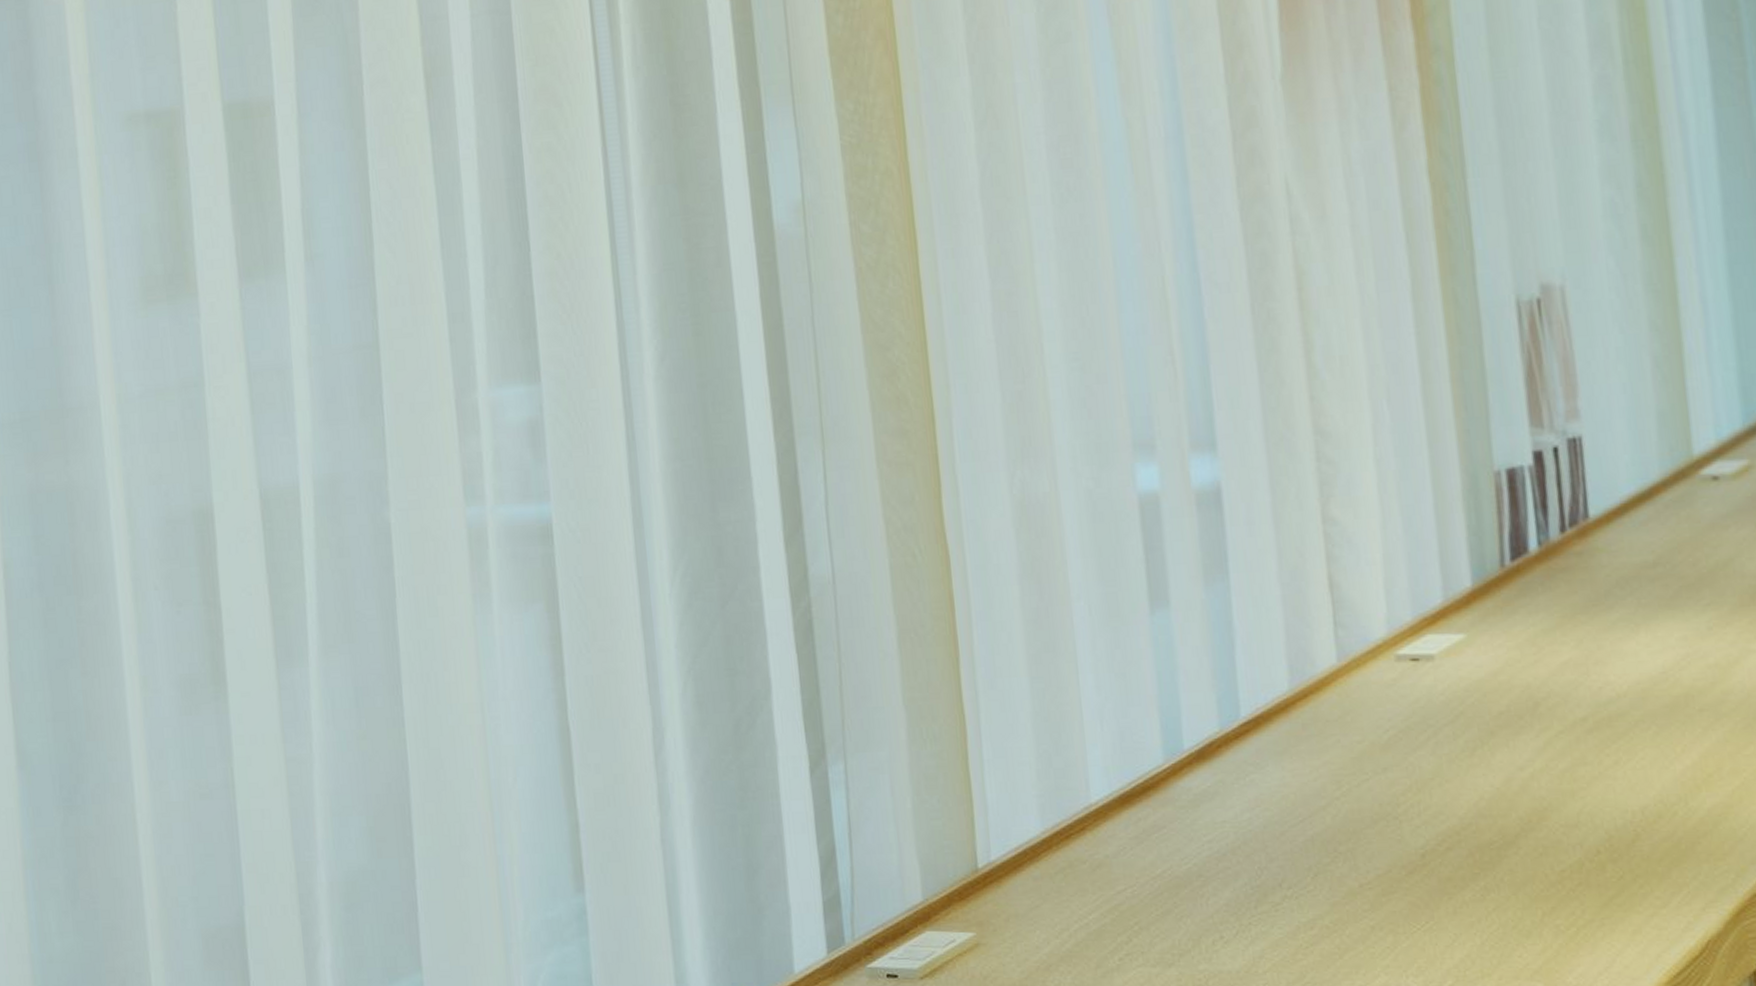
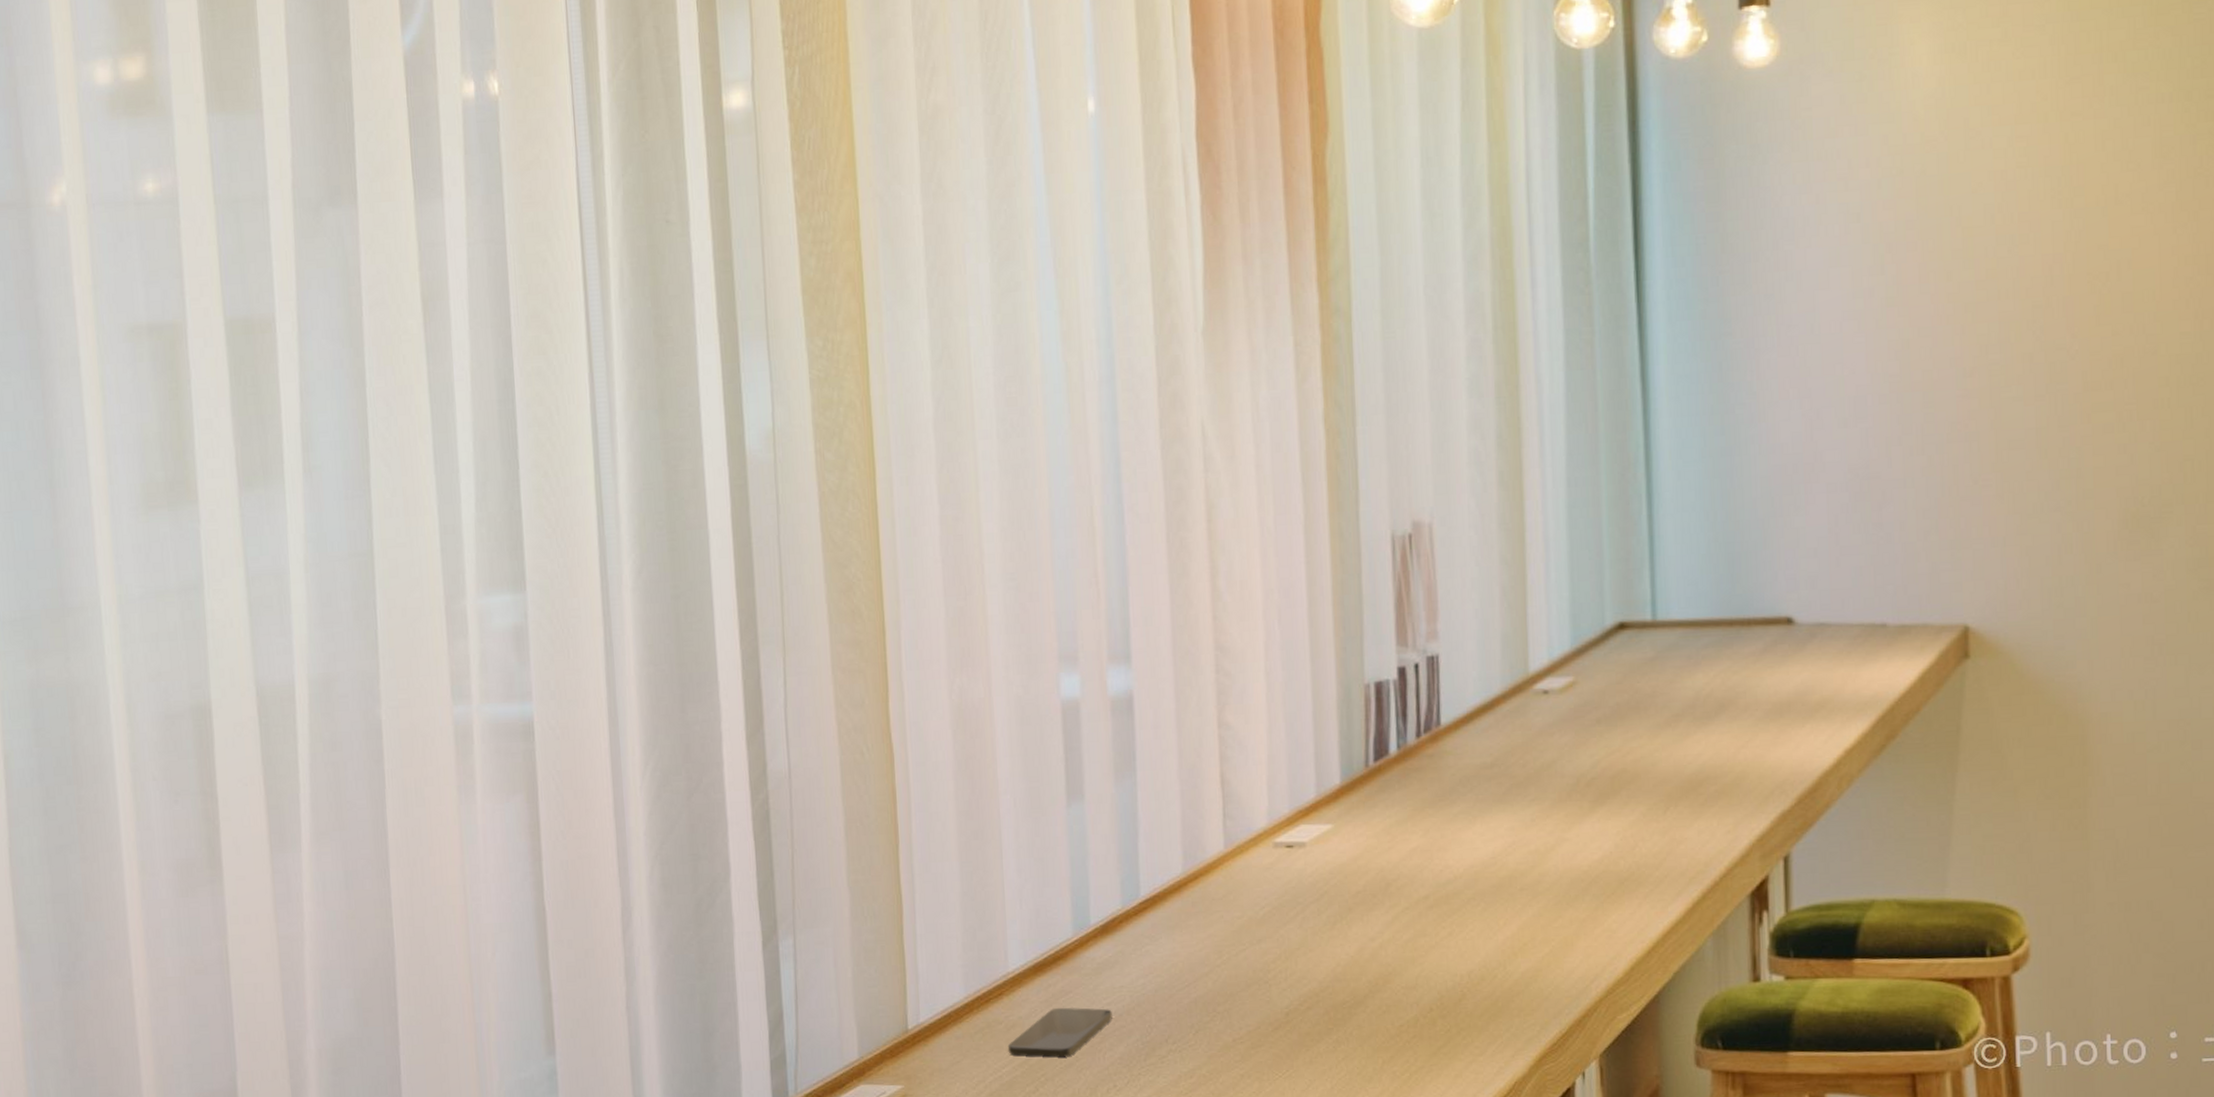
smartphone: none [1093,844,1215,902] -> present [1007,1007,1112,1057]

